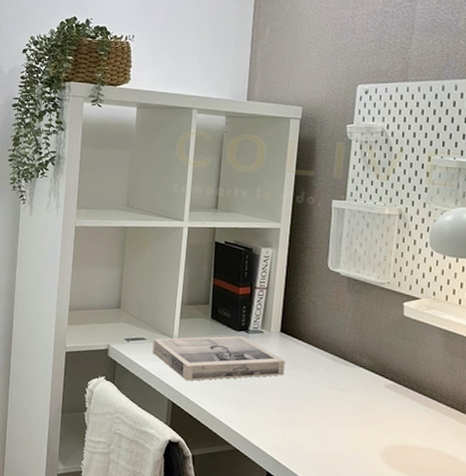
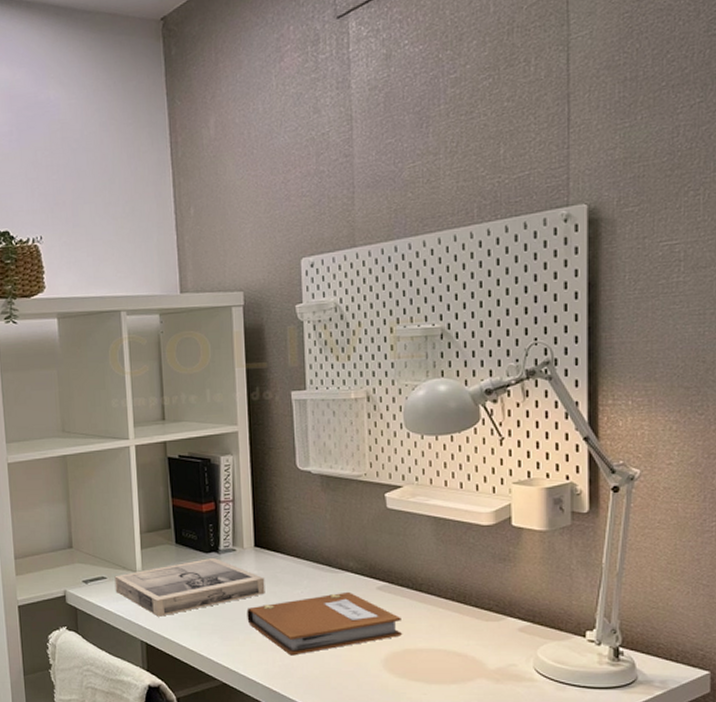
notebook: none [264,384,403,434] -> present [246,591,402,656]

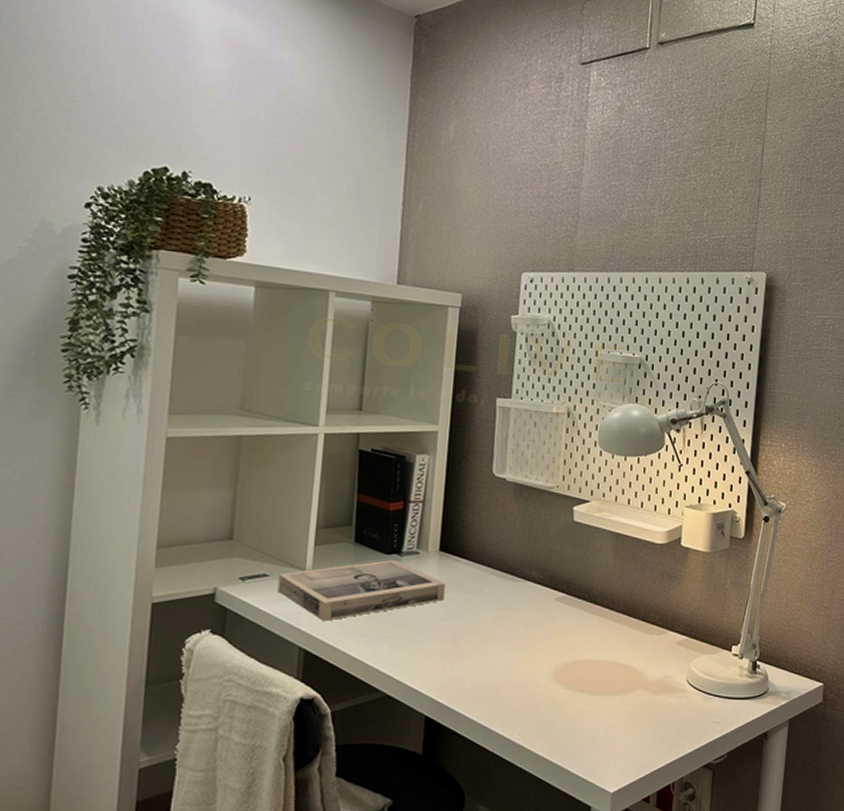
notebook: present [246,591,402,656] -> none [421,601,575,666]

